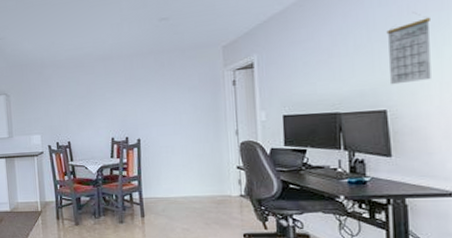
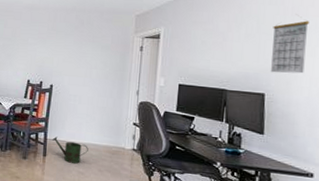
watering can: none [148,194,190,220] -> present [52,136,89,164]

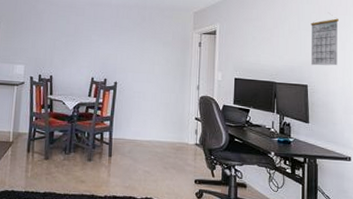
watering can: present [52,136,89,164] -> none [117,135,154,163]

